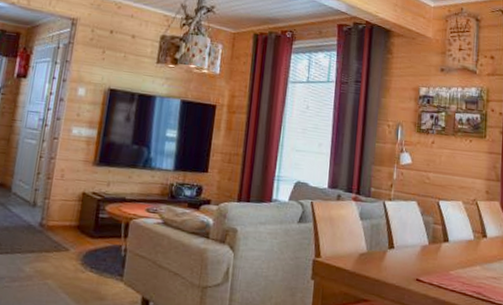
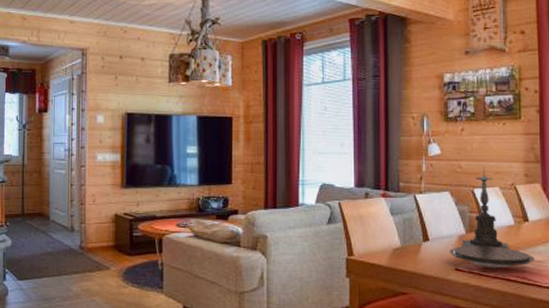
plate: none [412,256,490,282] -> present [450,246,535,269]
candle holder: none [424,180,469,264] -> present [461,166,510,249]

